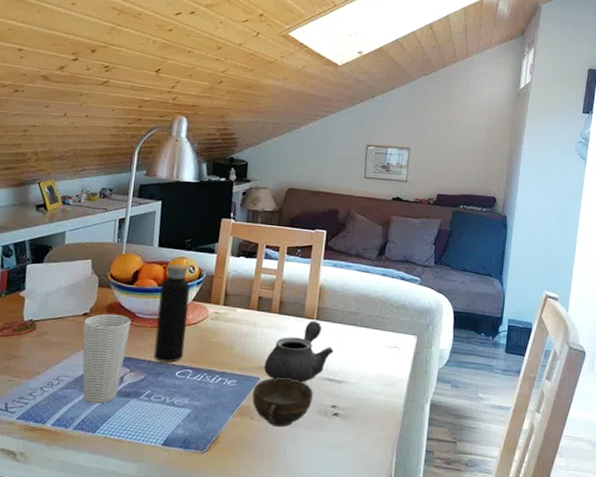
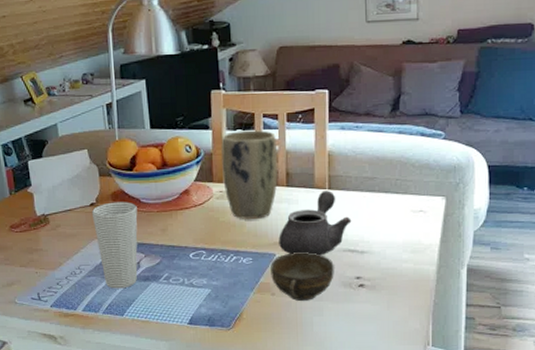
water bottle: present [153,257,190,363] -> none [160,137,195,245]
plant pot: none [220,258,275,342] -> present [221,130,278,219]

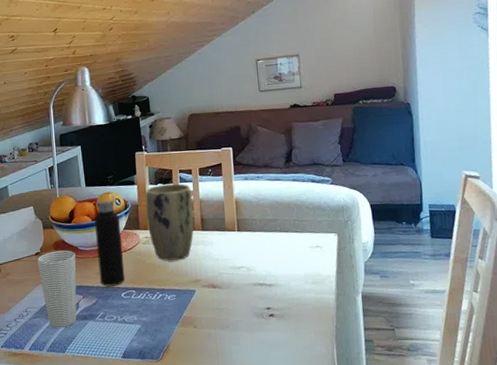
water bottle: none [160,137,195,245] -> present [95,192,125,287]
cup: present [270,252,334,301] -> none [192,287,247,332]
teapot: present [278,190,352,256] -> none [197,232,259,290]

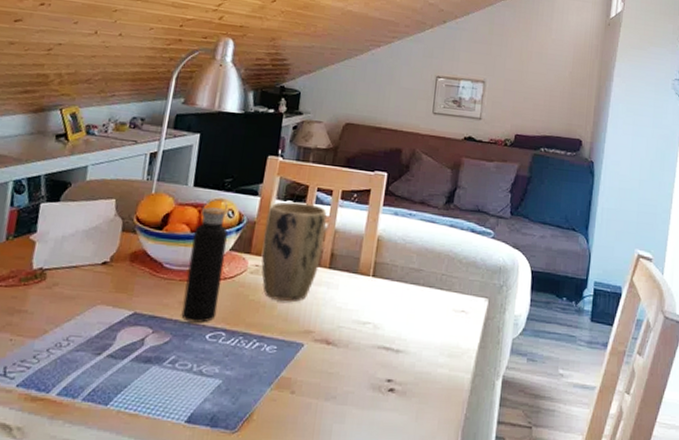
cup: present [36,250,77,328] -> none [95,263,158,370]

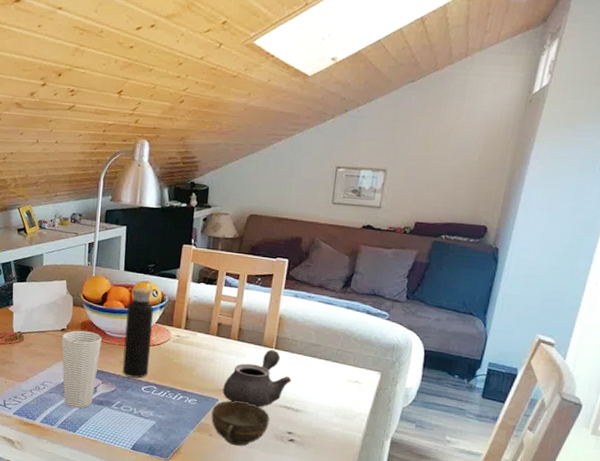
cup: none [95,263,158,370] -> present [61,330,102,409]
plant pot: present [261,201,327,302] -> none [181,284,235,366]
cup: none [294,344,366,404] -> present [211,400,270,446]
teapot: none [309,278,392,351] -> present [222,349,292,408]

